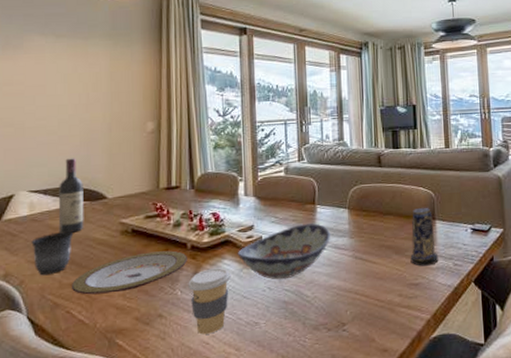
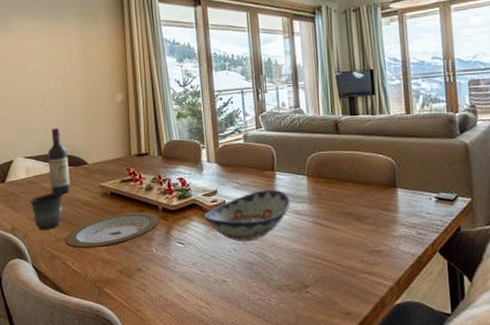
coffee cup: present [188,267,231,335] -> none [161,229,199,289]
candle: present [410,207,439,266] -> none [371,175,401,234]

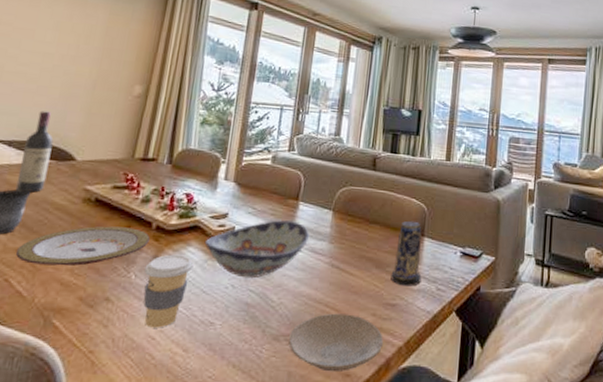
coffee cup: none [161,229,199,289] -> present [143,254,194,328]
plate: none [291,263,375,312] -> present [288,313,383,373]
candle: none [371,175,401,234] -> present [390,220,422,286]

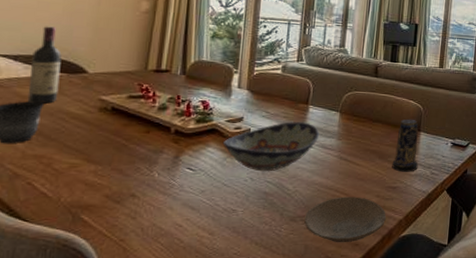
plate: present [15,226,150,266] -> none [35,132,169,169]
coffee cup: present [143,254,194,328] -> none [167,154,214,217]

